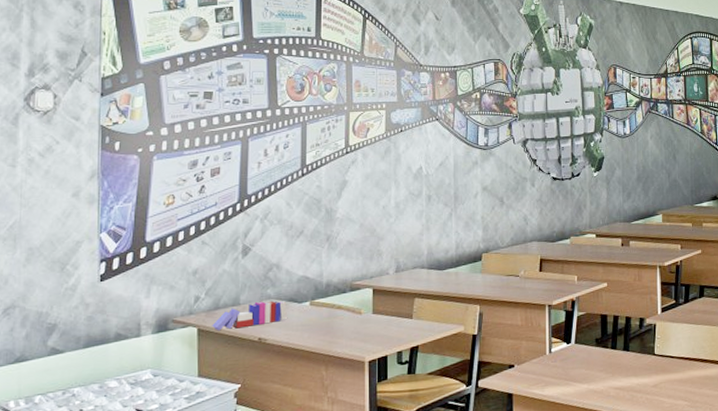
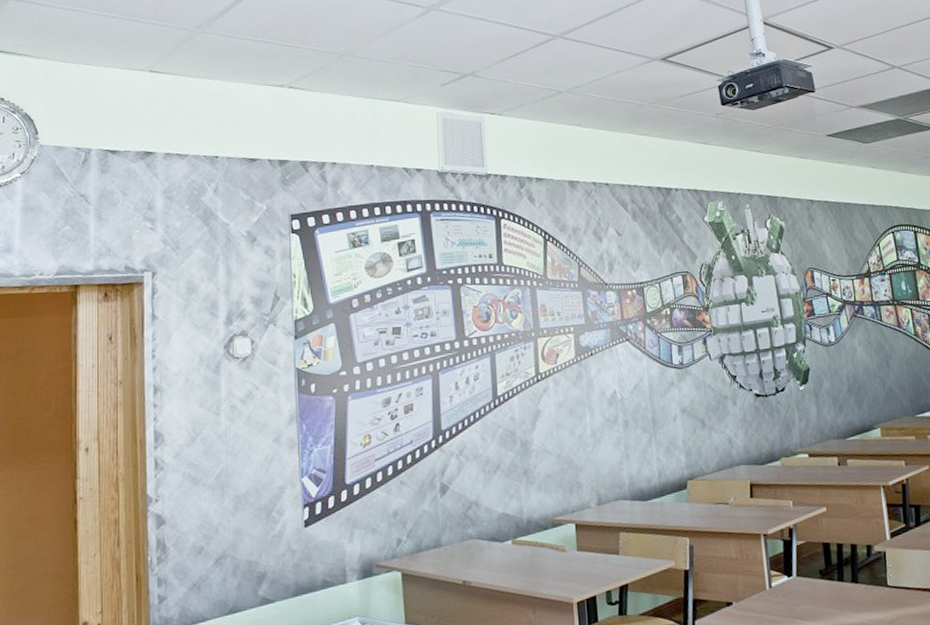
books: present [212,300,288,331] -> none [416,539,491,575]

